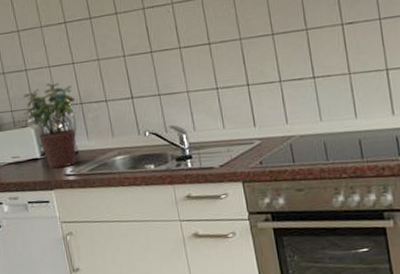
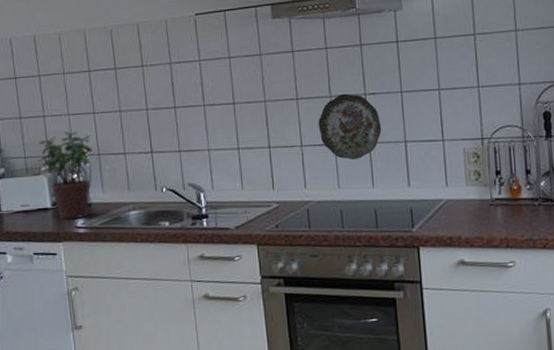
decorative plate: none [295,25,362,92] -> present [318,93,382,161]

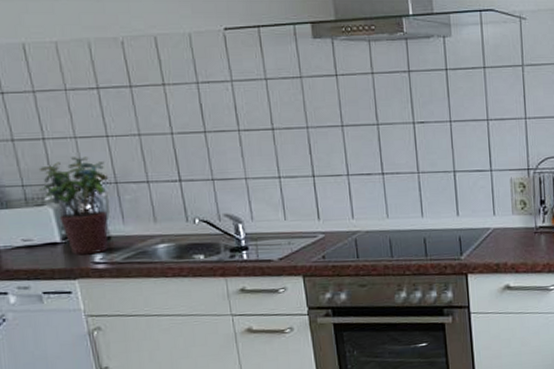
decorative plate: present [318,93,382,161] -> none [365,121,431,190]

